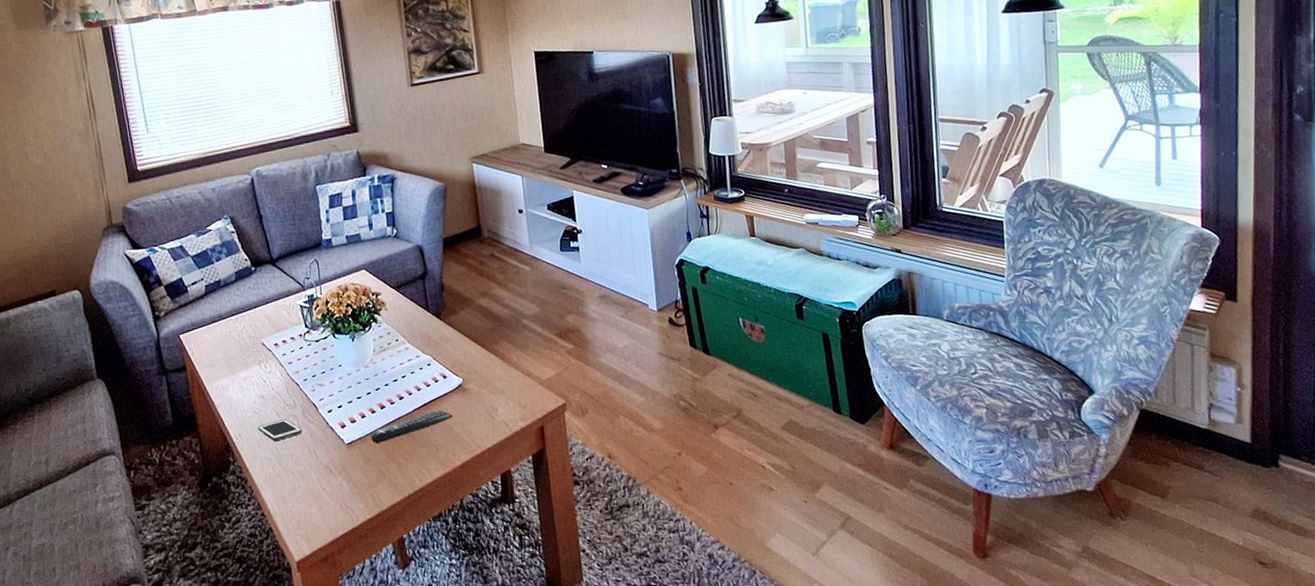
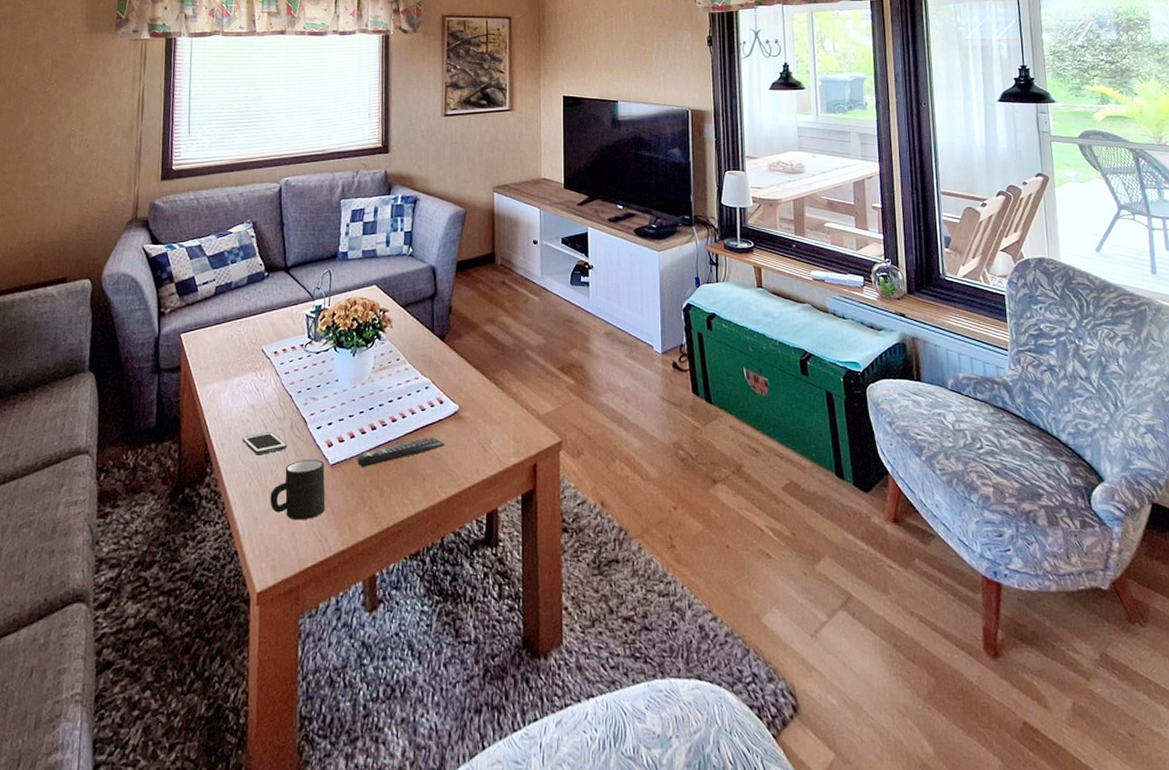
mug: none [293,440,348,497] -> present [270,459,326,521]

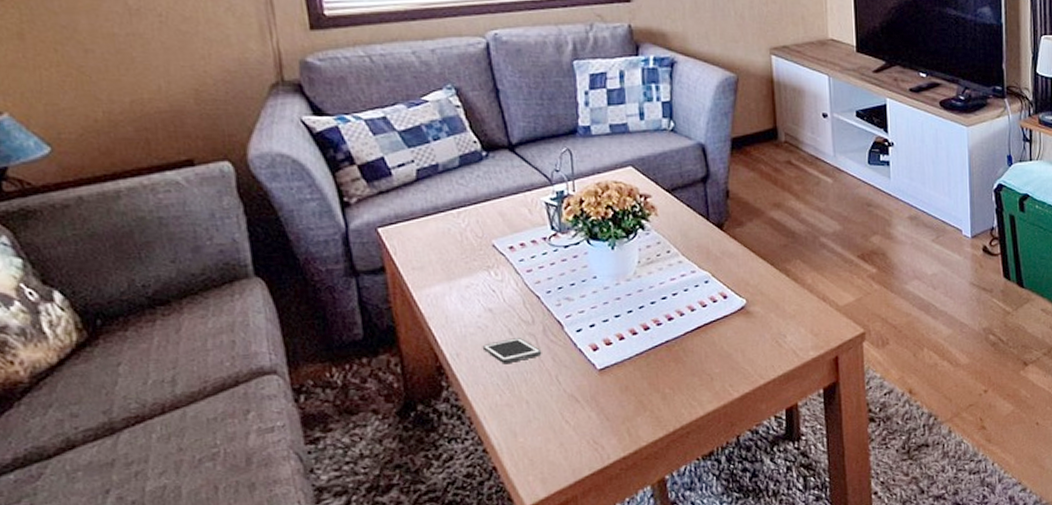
mug: present [270,459,326,521] -> none [528,364,598,431]
remote control: present [357,436,444,467] -> none [630,334,732,370]

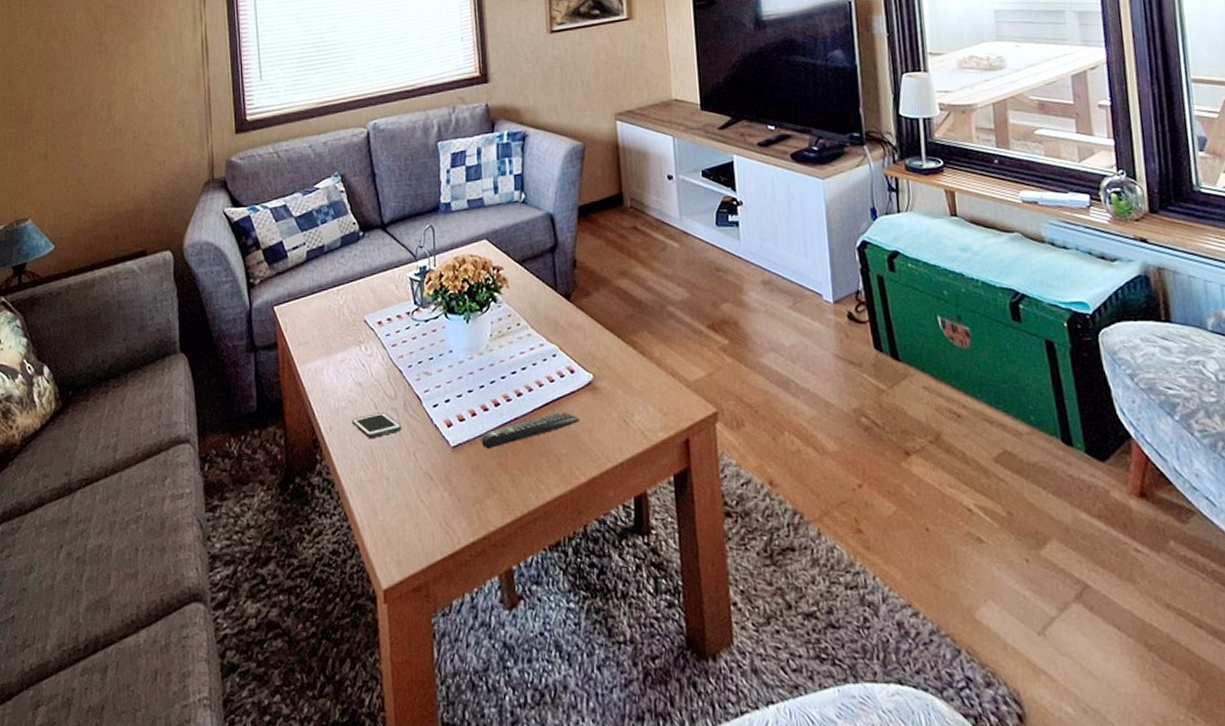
remote control: none [630,334,732,370] -> present [481,411,579,449]

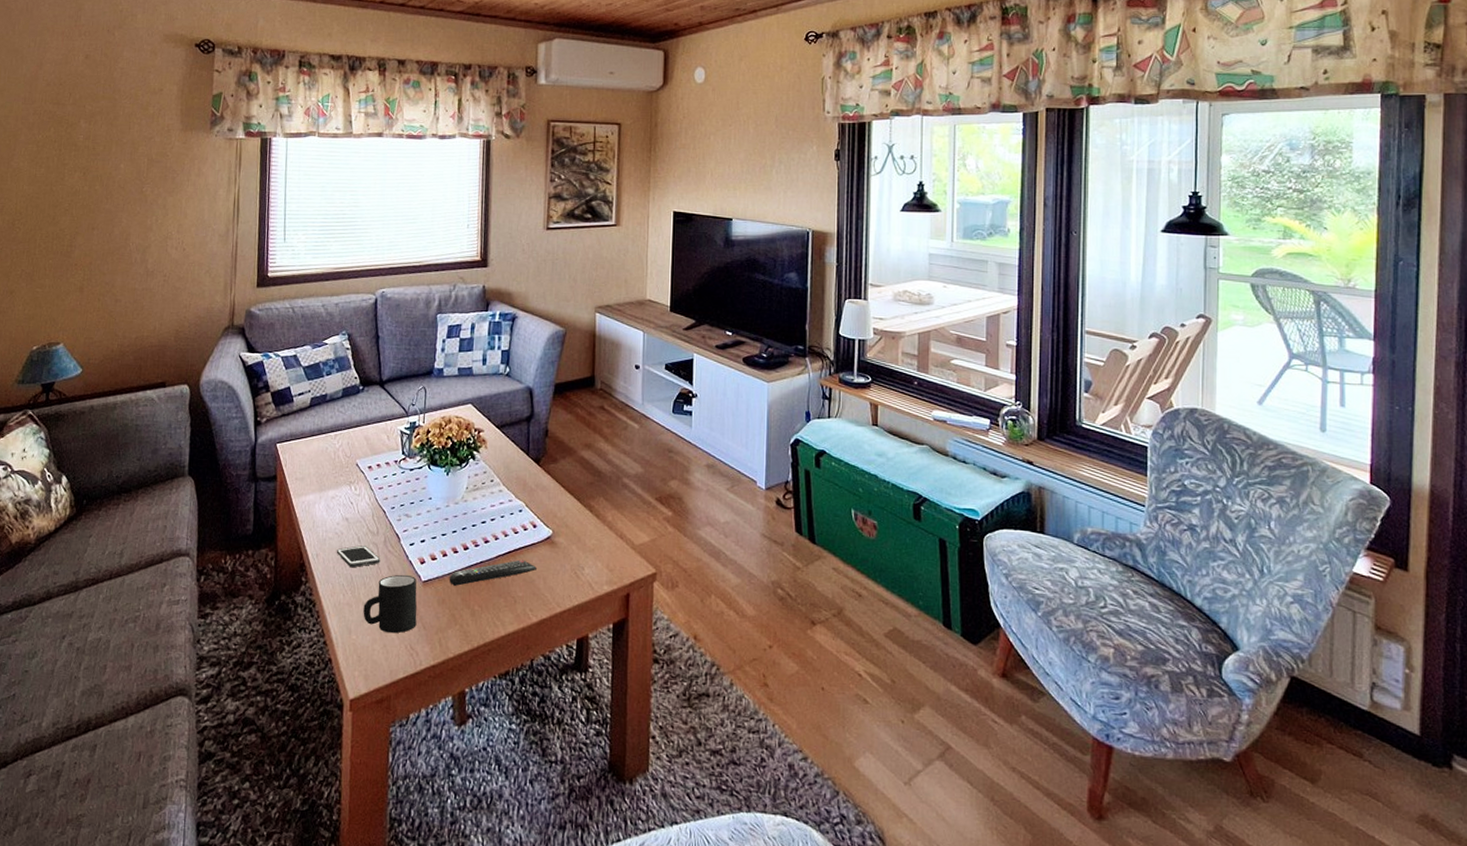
mug: none [388,441,450,510] -> present [363,574,417,634]

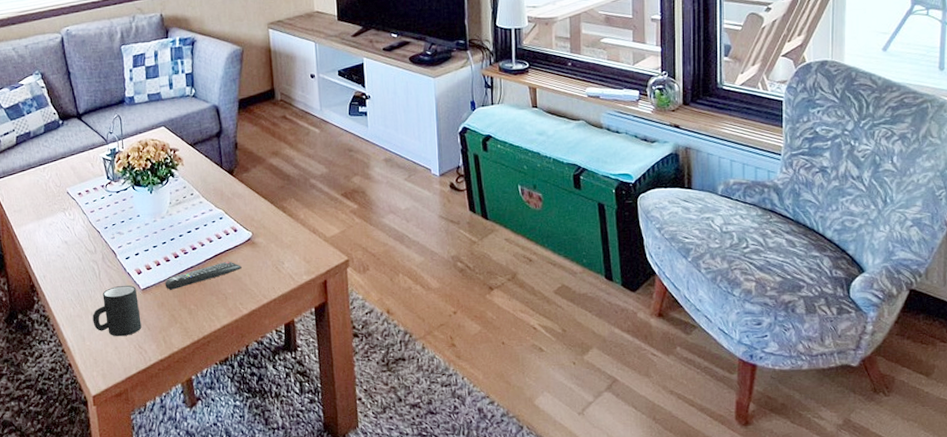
cell phone: present [336,545,381,568] -> none [60,264,102,284]

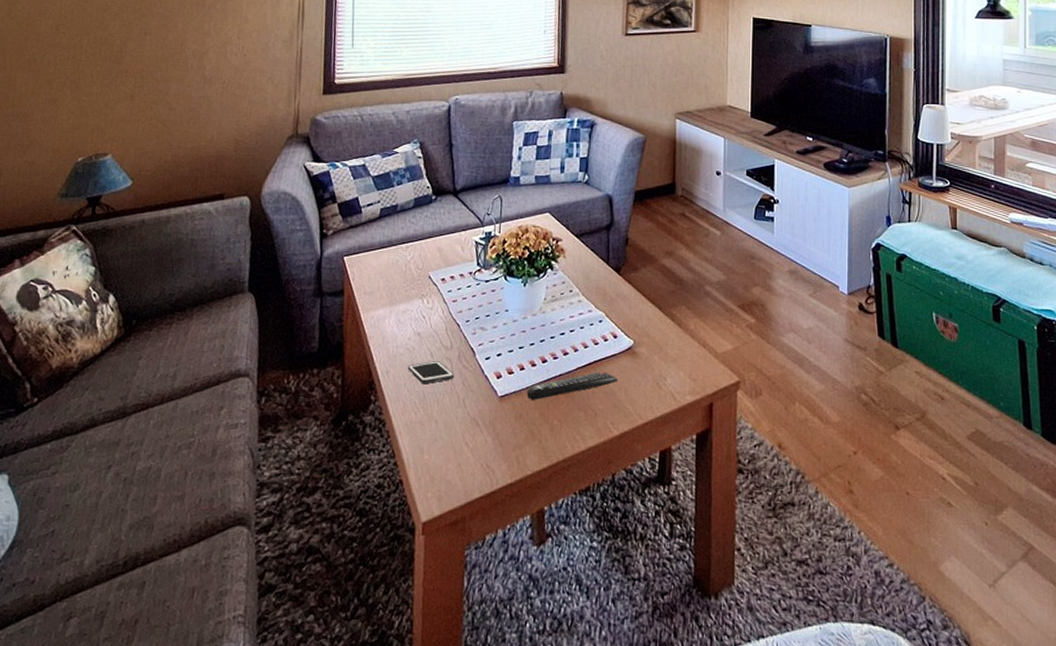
cell phone: none [60,264,102,284] -> present [407,361,455,385]
mug: present [92,285,142,337] -> none [436,390,494,452]

